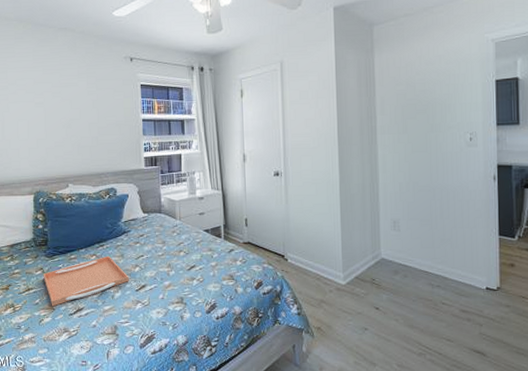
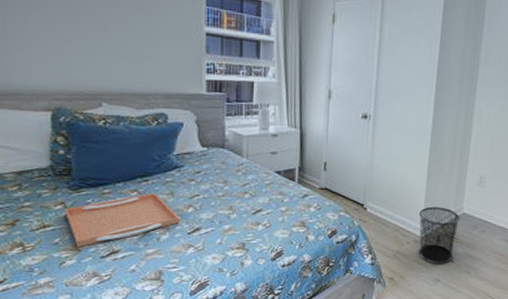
waste bin: none [337,253,380,312] -> present [418,206,461,264]

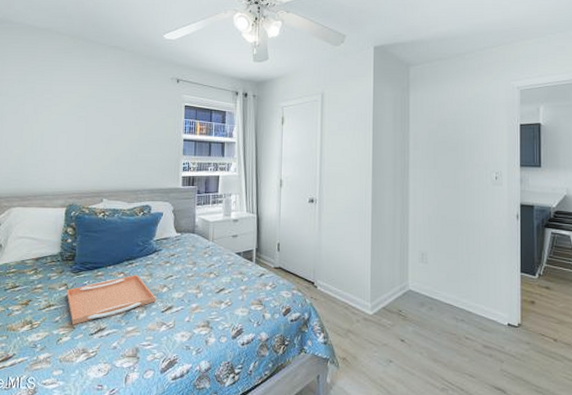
waste bin: present [418,206,461,264] -> none [366,284,407,344]

